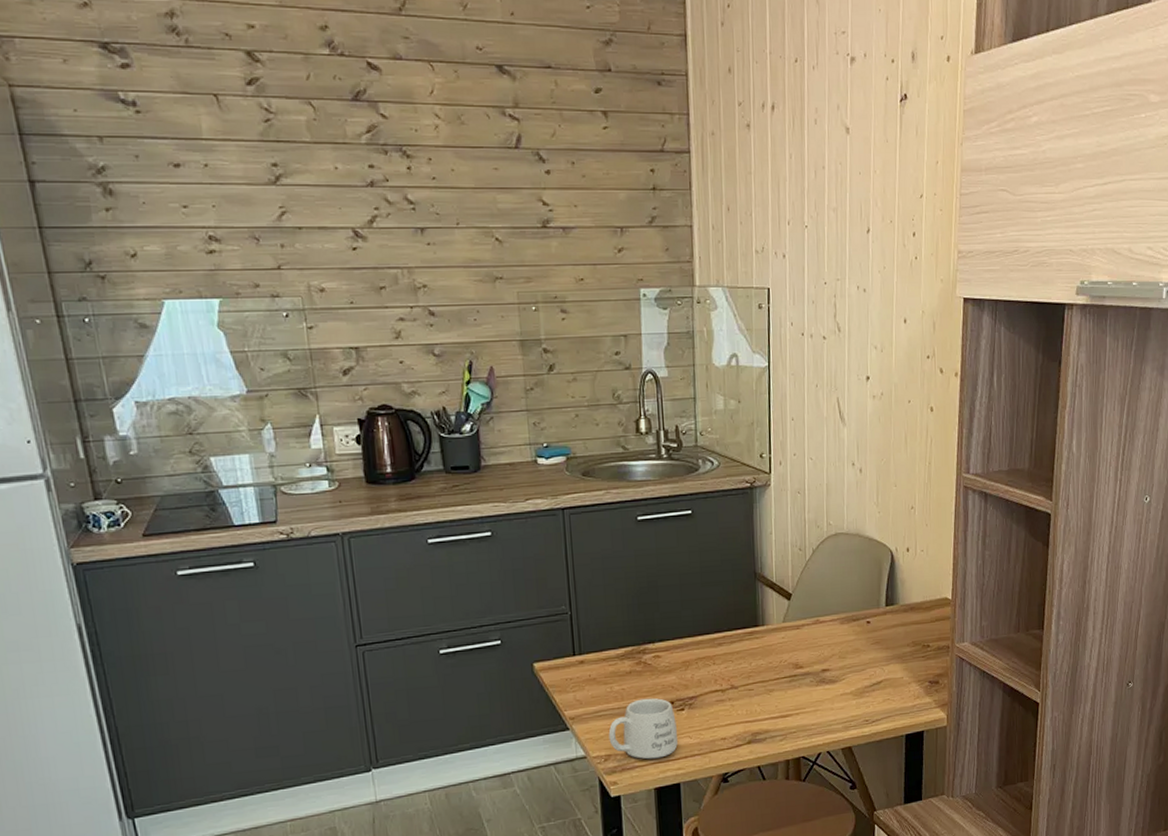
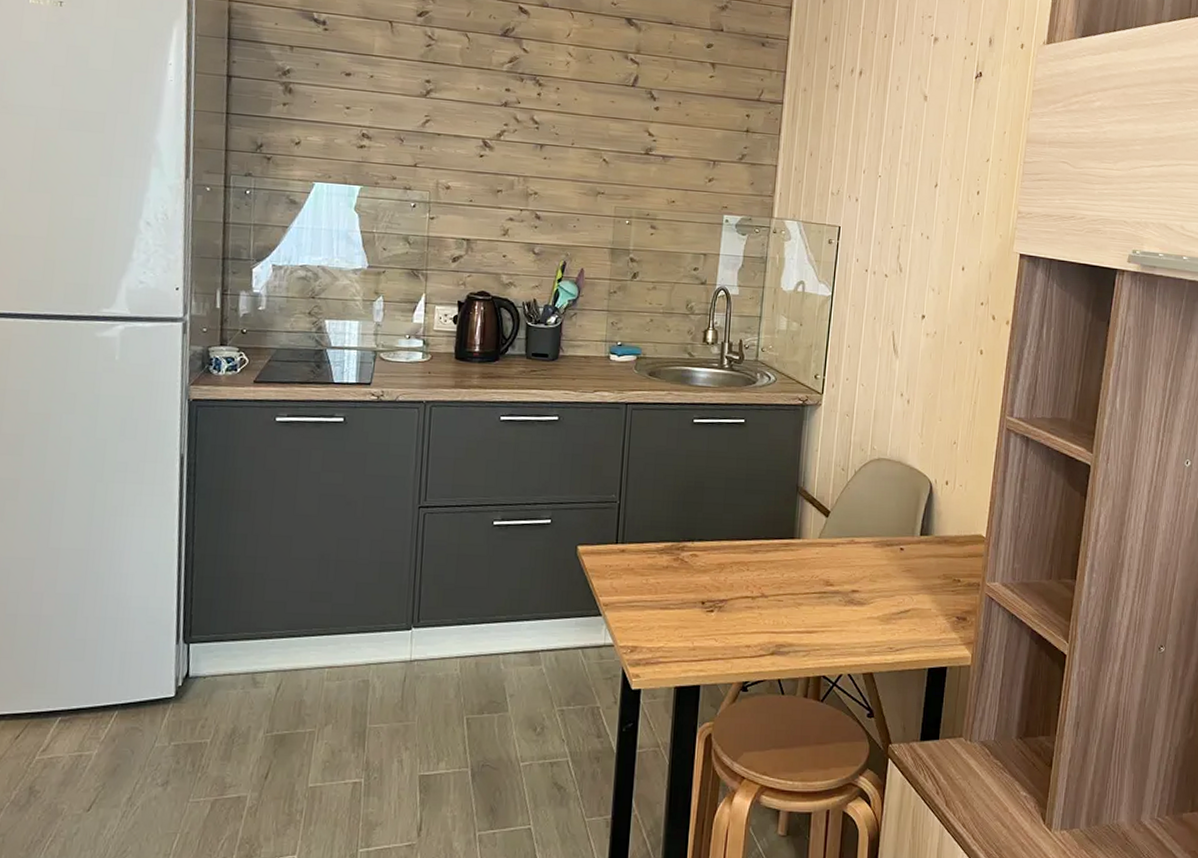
mug: present [608,698,678,759] -> none [637,595,704,657]

